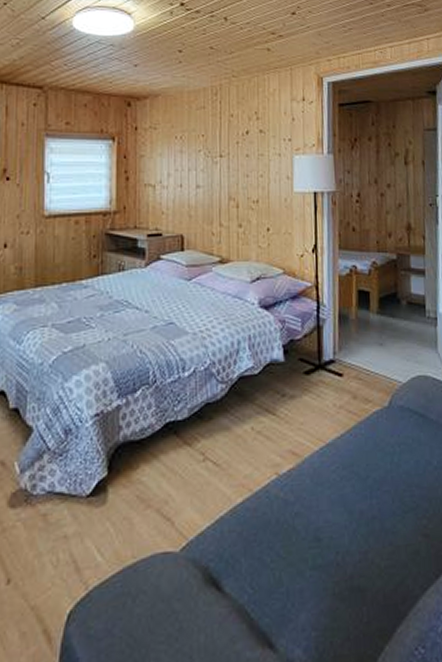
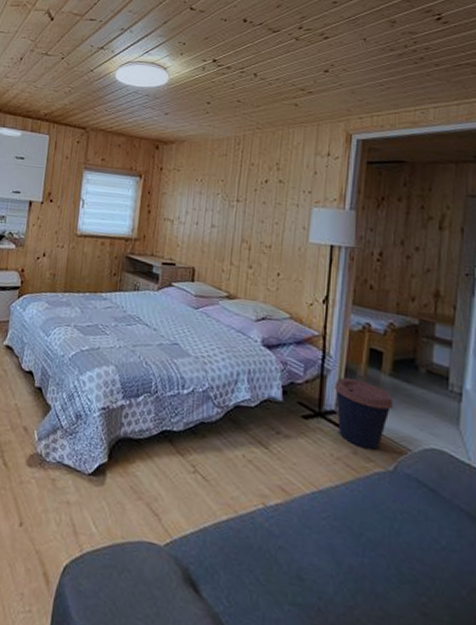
coffee cup: none [331,324,383,392] -> present [335,377,393,451]

